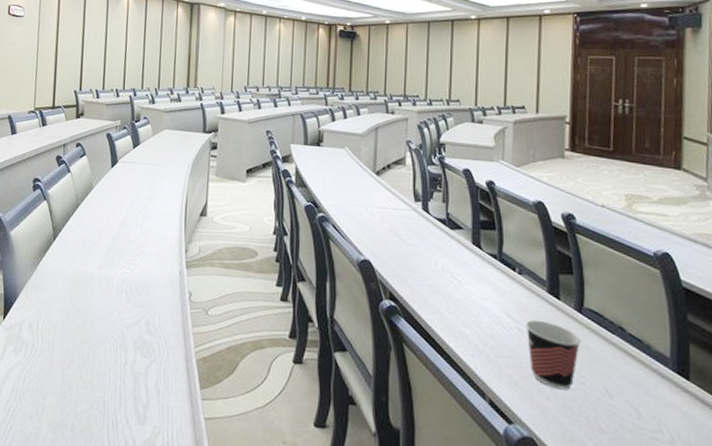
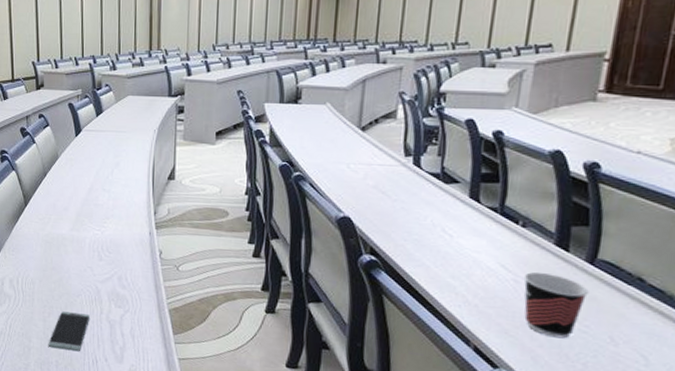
smartphone: none [64,362,114,412] -> present [48,311,91,352]

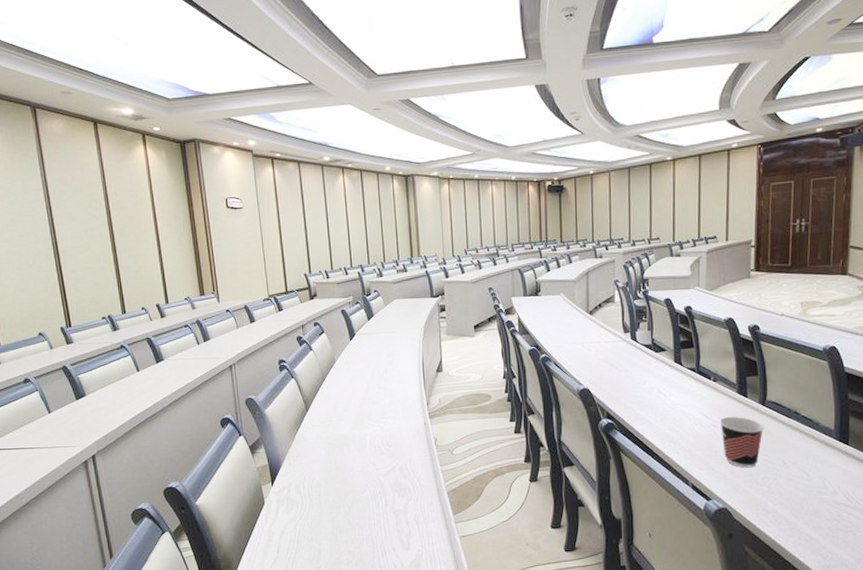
smartphone: present [48,311,91,352] -> none [337,508,377,547]

